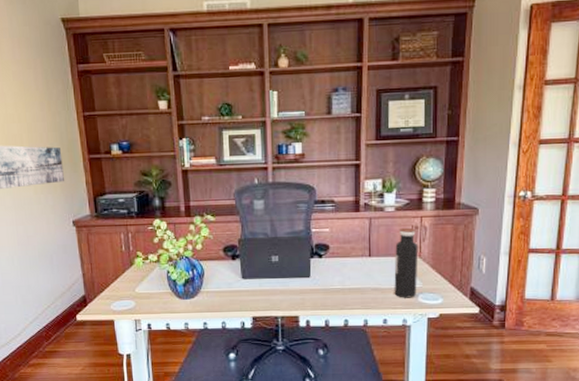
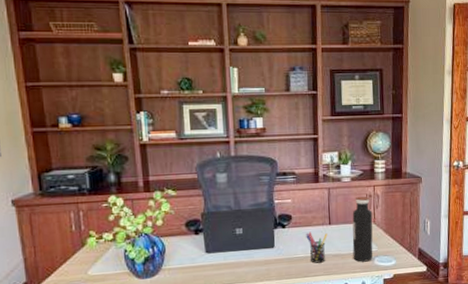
pen holder: none [344,262,367,296] -> present [306,231,327,263]

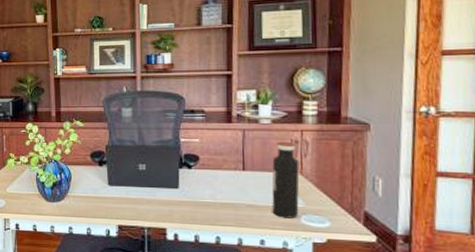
pen holder: present [306,231,327,263] -> none [215,175,241,212]

